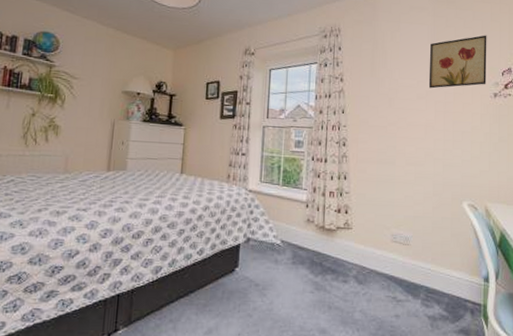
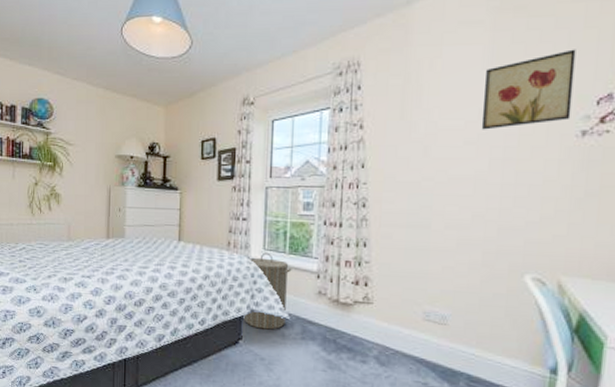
laundry hamper: none [240,184,285,256] -> present [243,252,292,330]

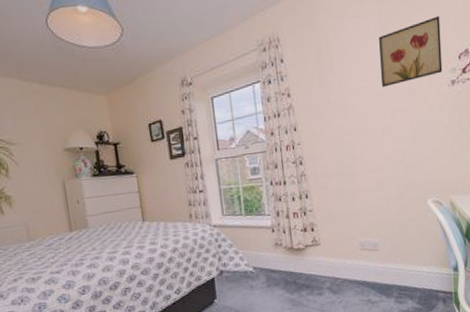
laundry hamper: present [243,252,292,330] -> none [213,217,252,286]

